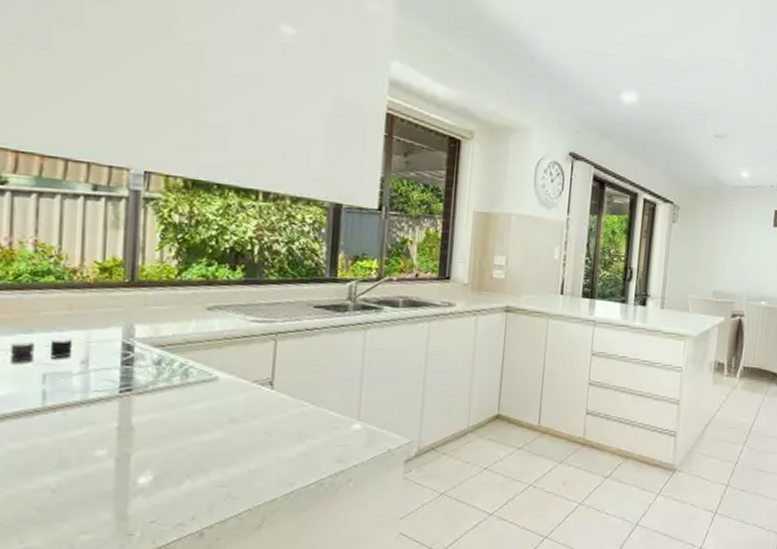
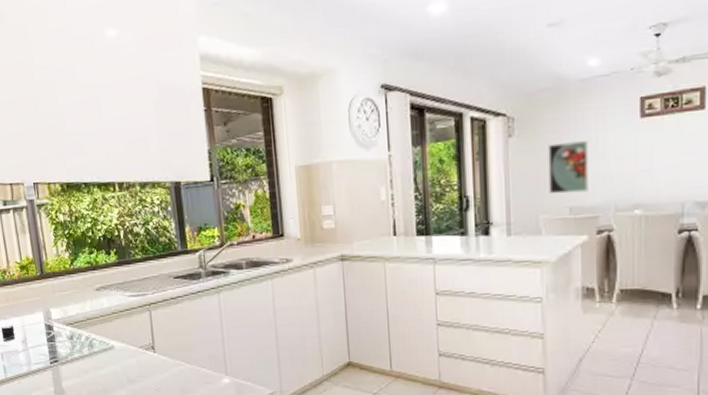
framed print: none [699,235,734,280] -> present [548,141,589,195]

